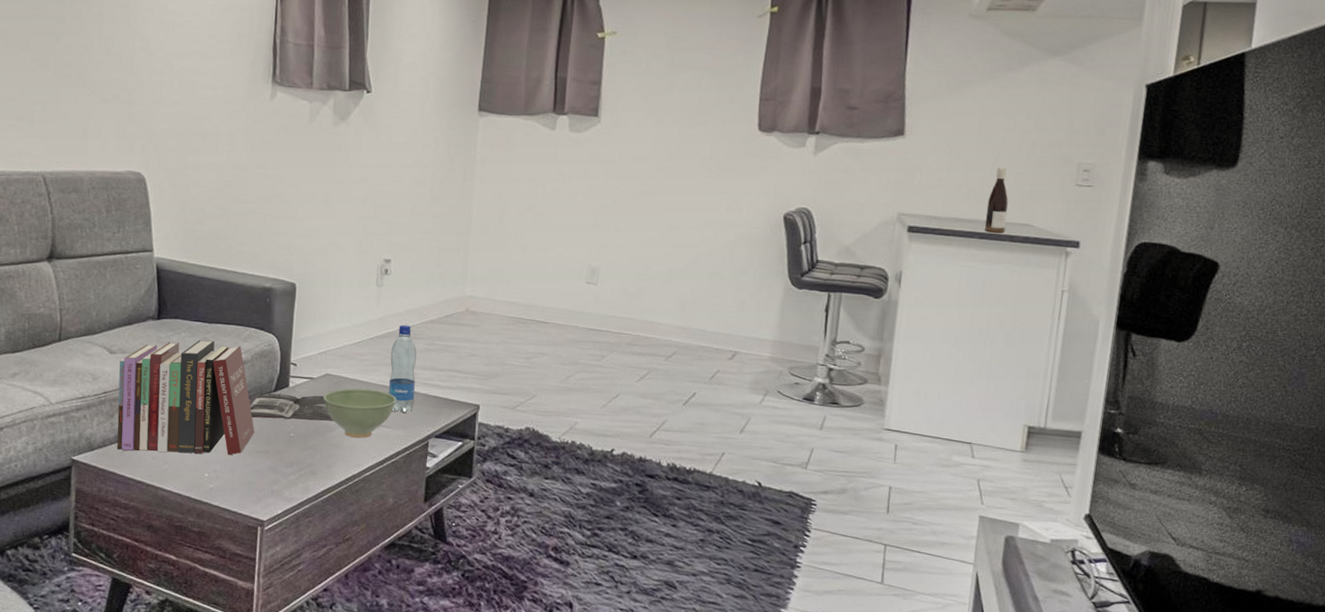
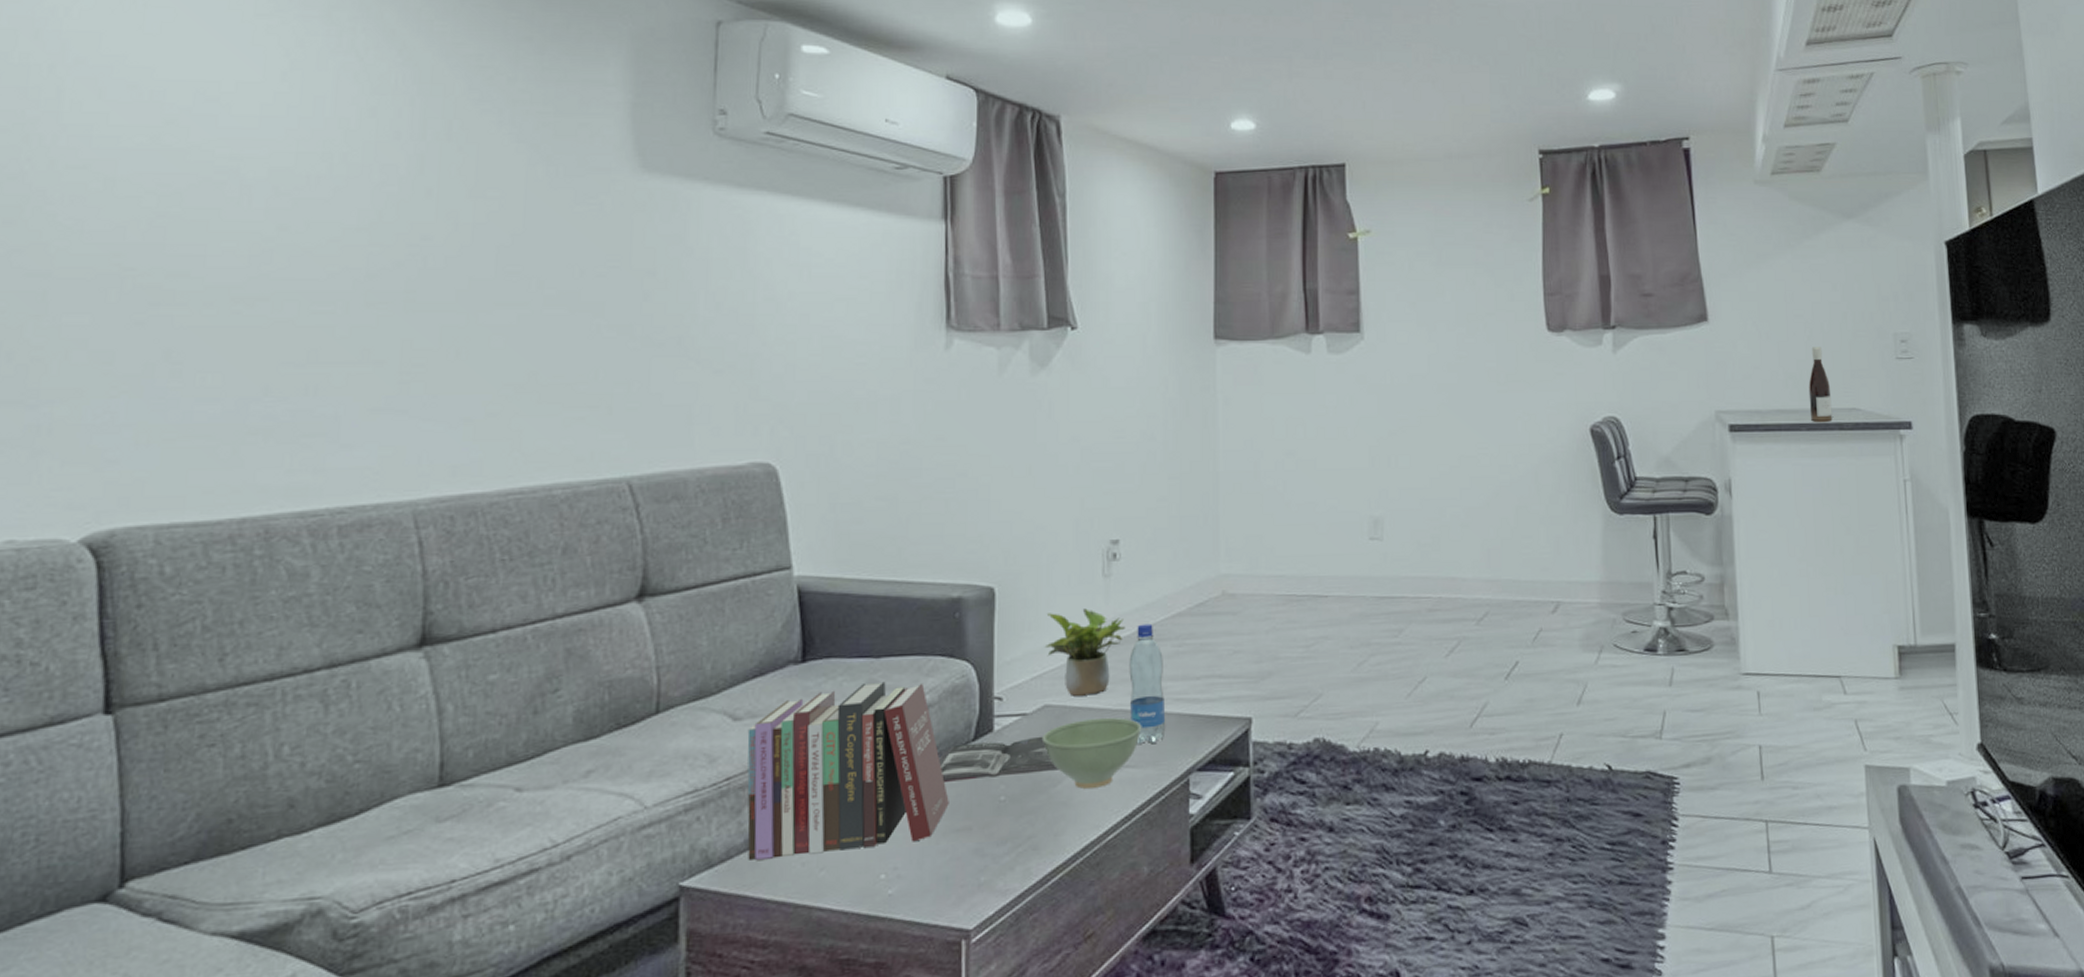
potted plant: none [329,307,390,371] -> present [1044,608,1125,696]

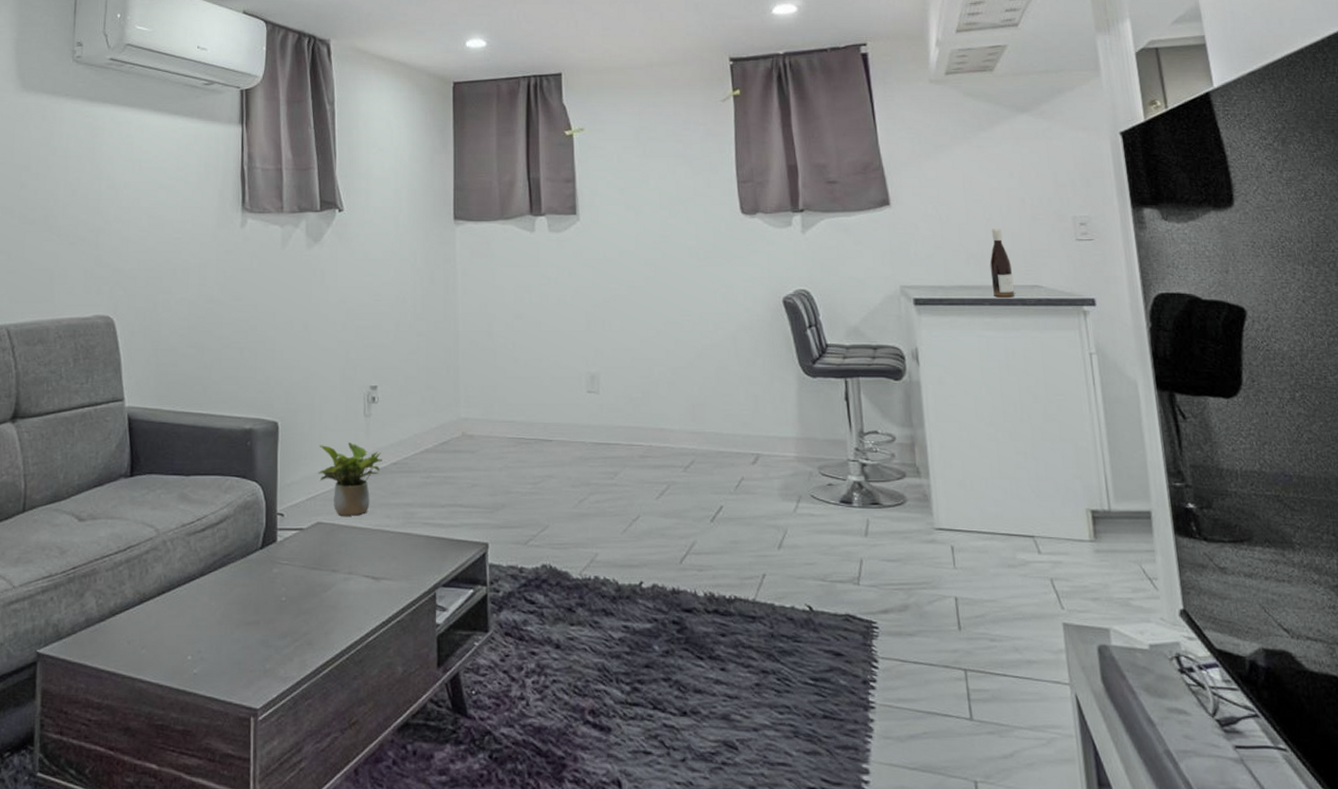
books: present [747,681,949,861] -> none [88,495,242,637]
magazine: present [939,736,1059,782] -> none [234,548,329,582]
bowl: present [1041,718,1142,789] -> none [315,537,397,595]
bottle: present [1129,623,1166,745] -> none [386,458,416,561]

